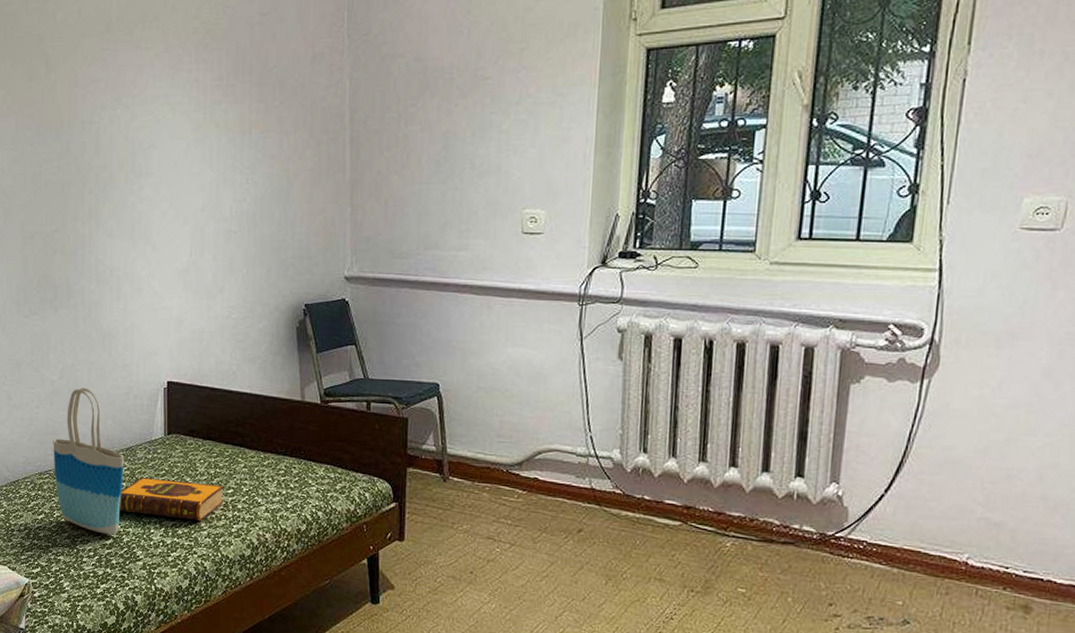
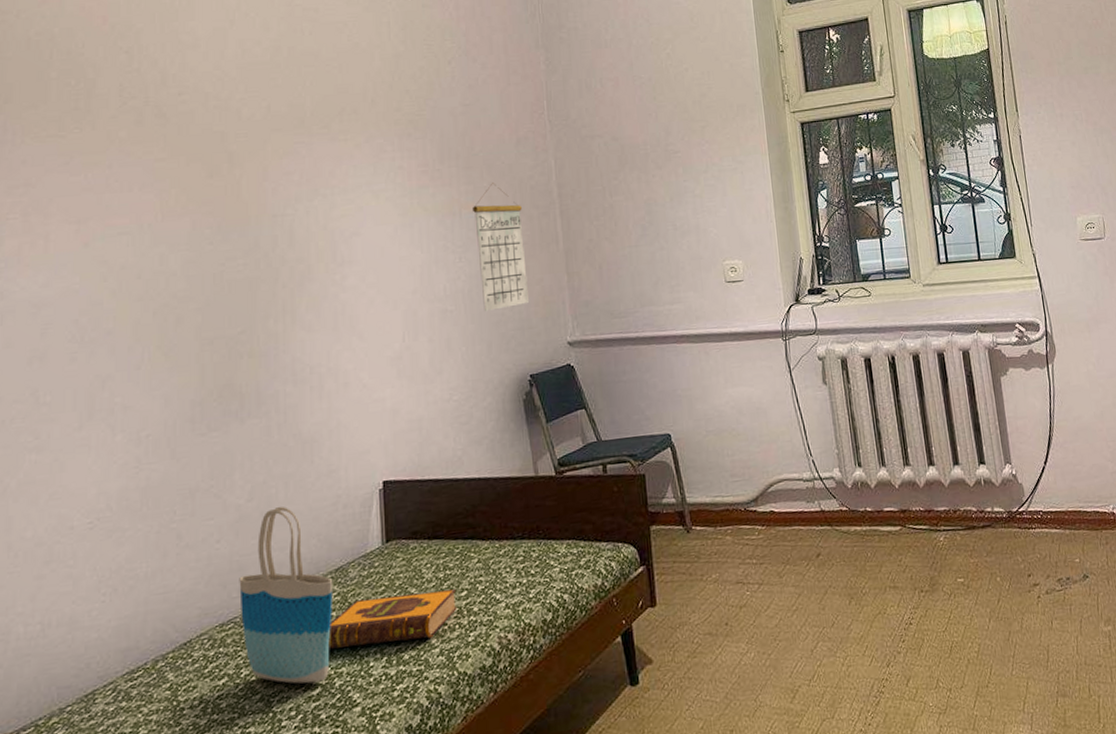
calendar: none [261,102,311,236] -> present [472,182,529,311]

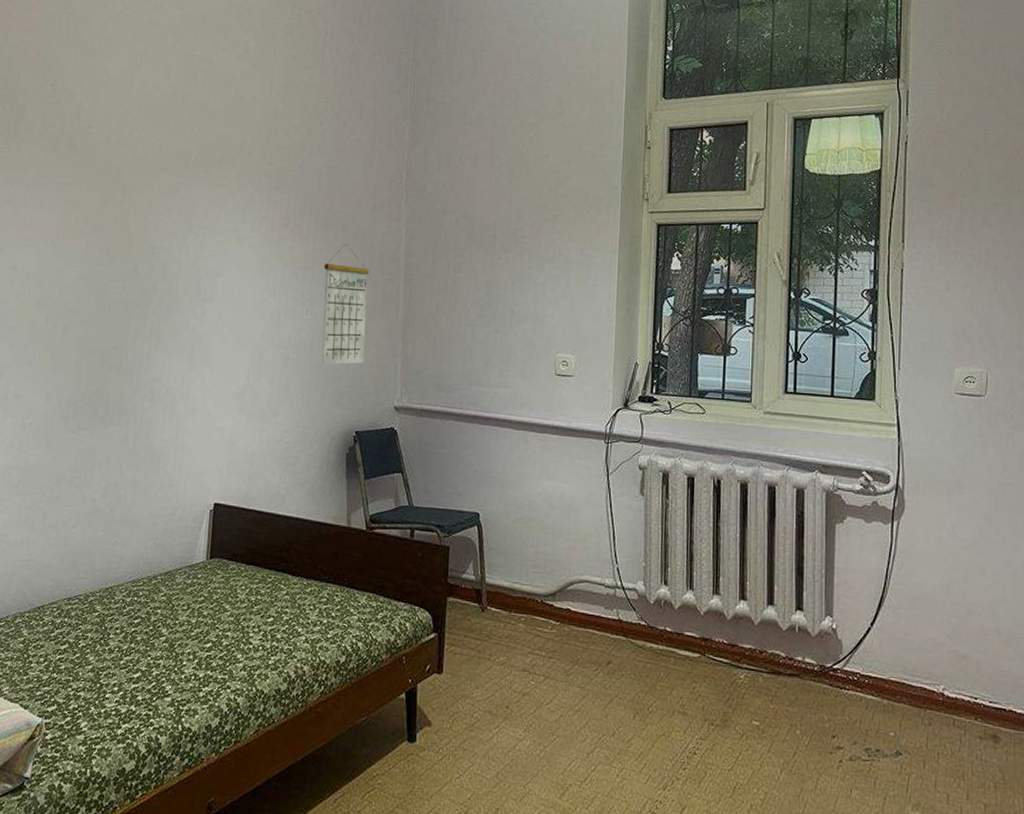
tote bag: present [239,506,333,684] -> none [84,506,162,668]
hardback book: present [327,589,457,649] -> none [150,604,265,653]

